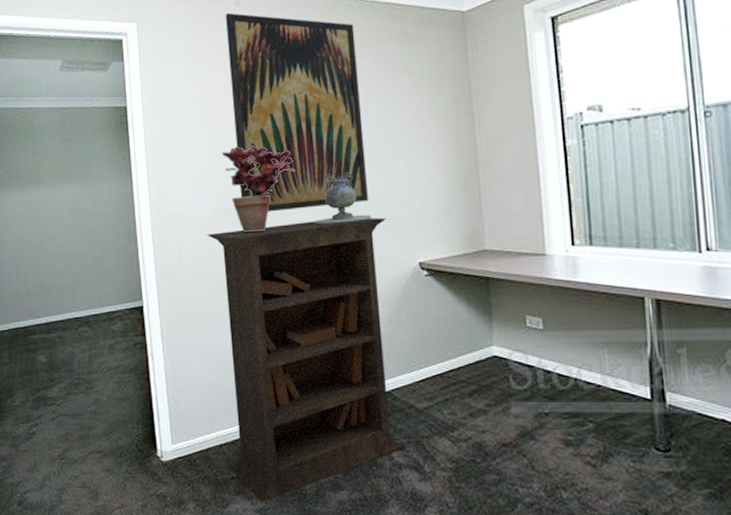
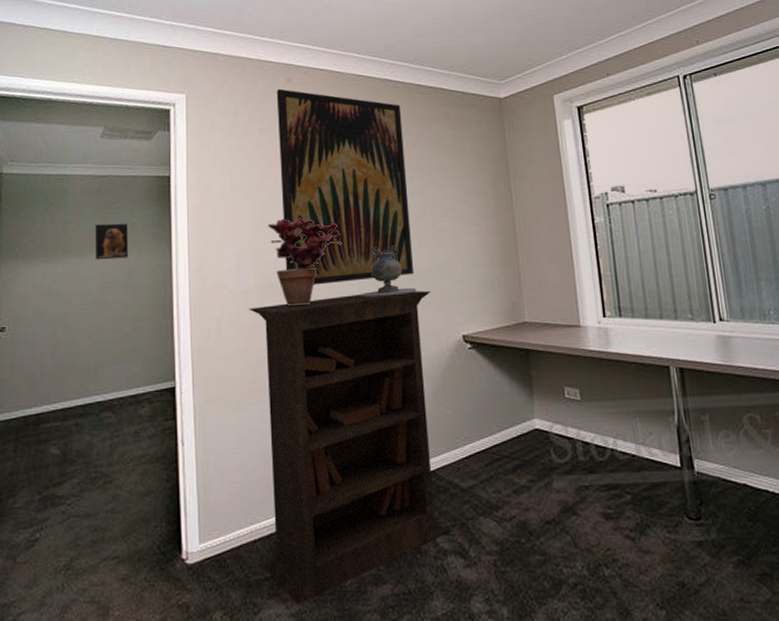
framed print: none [61,153,93,189] -> present [94,223,128,260]

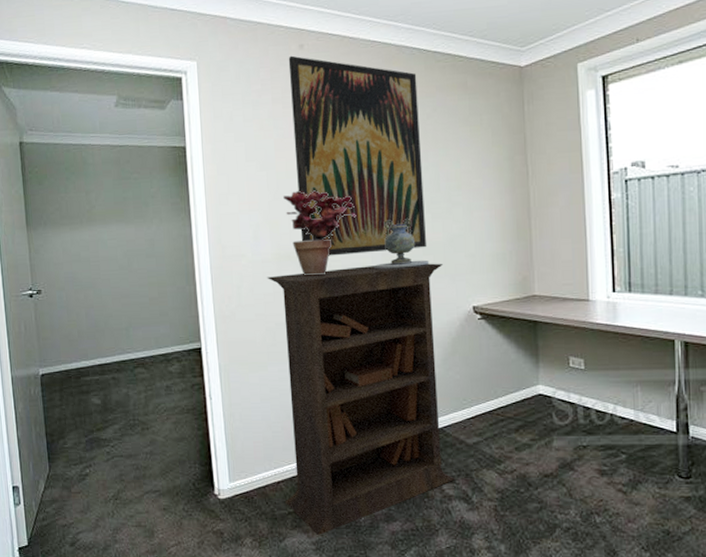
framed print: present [94,223,128,260] -> none [116,193,150,229]

